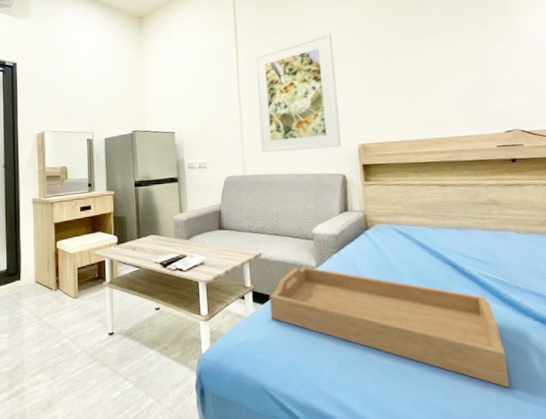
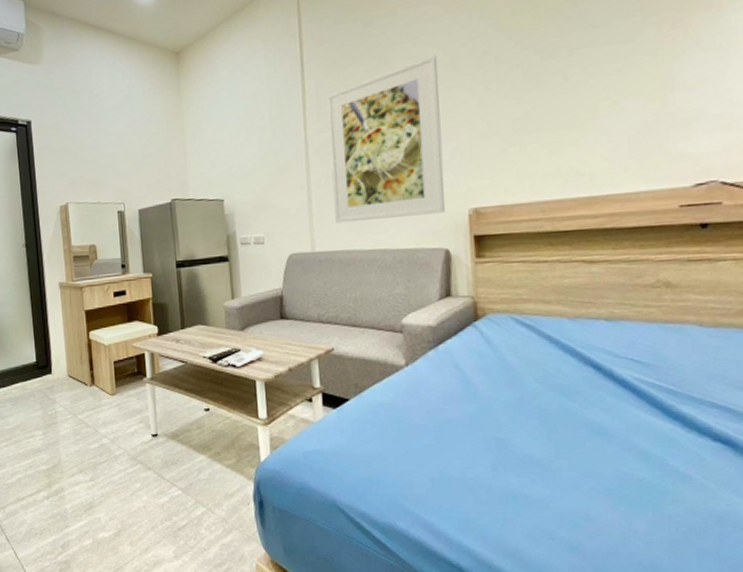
serving tray: present [269,266,509,388] -> none [343,365,667,522]

